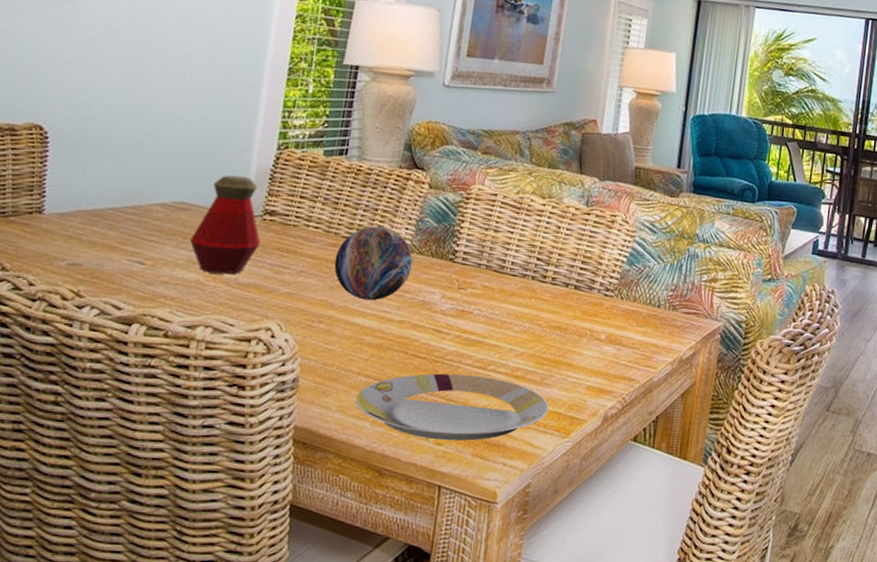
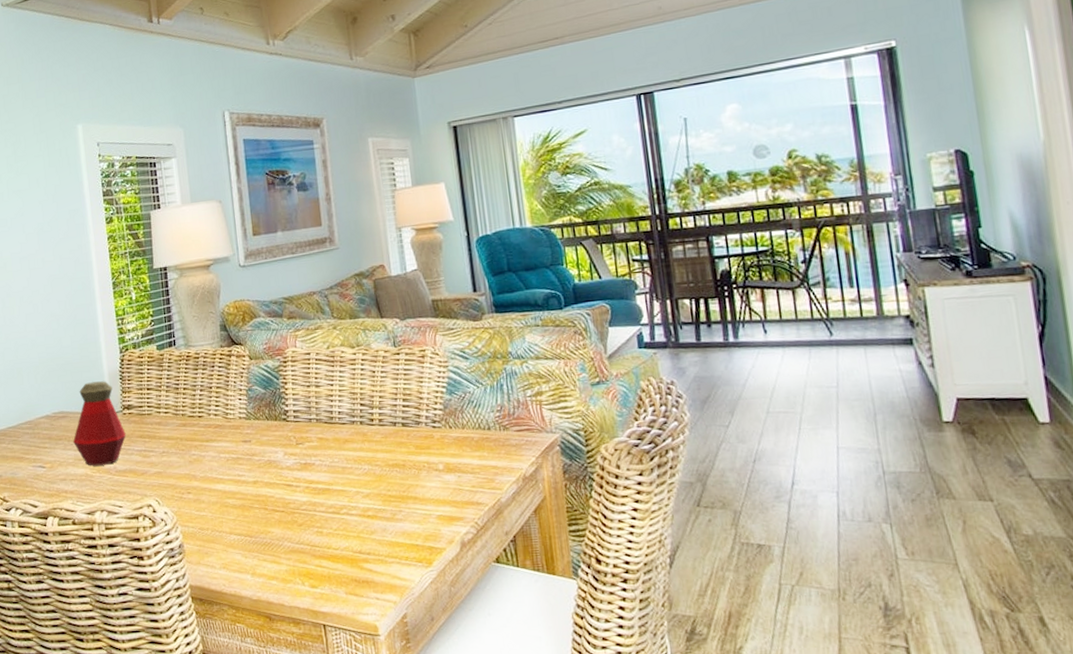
decorative orb: present [334,226,413,301] -> none [187,401,253,468]
plate: present [355,373,549,441] -> none [233,520,407,584]

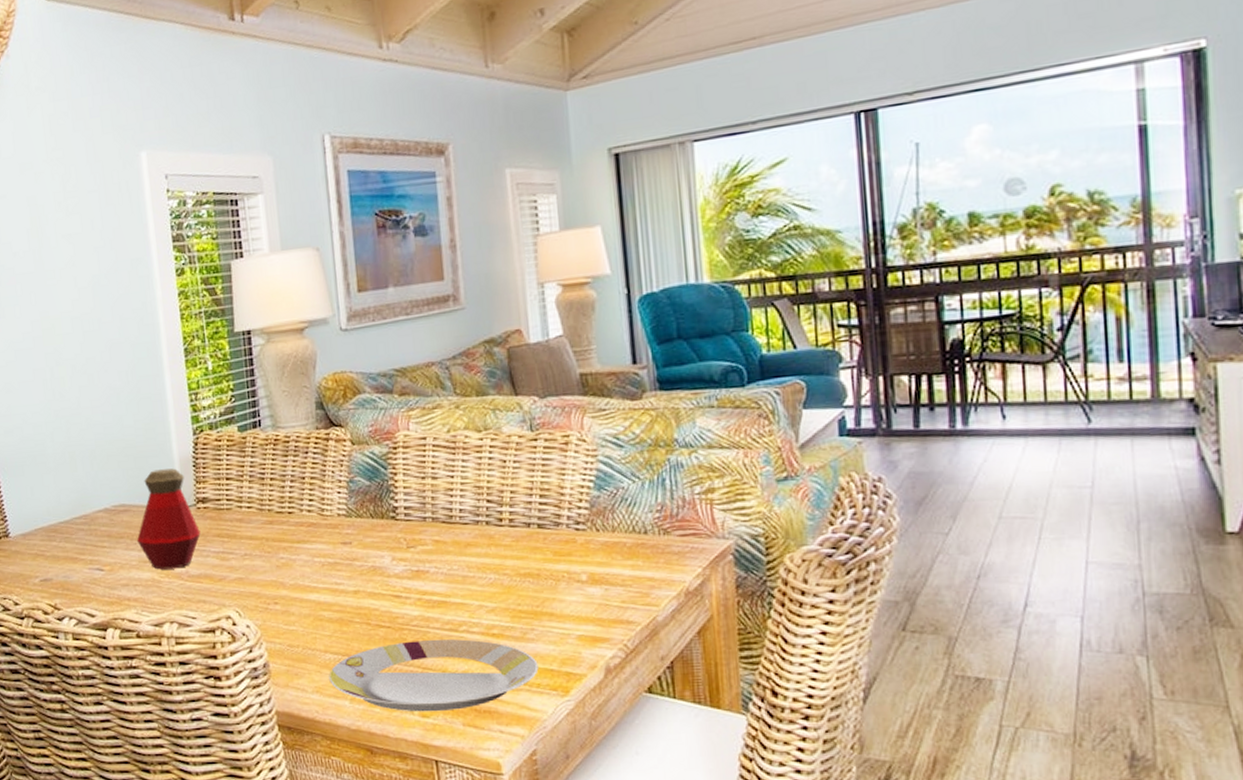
plate: none [233,520,407,584] -> present [329,639,539,712]

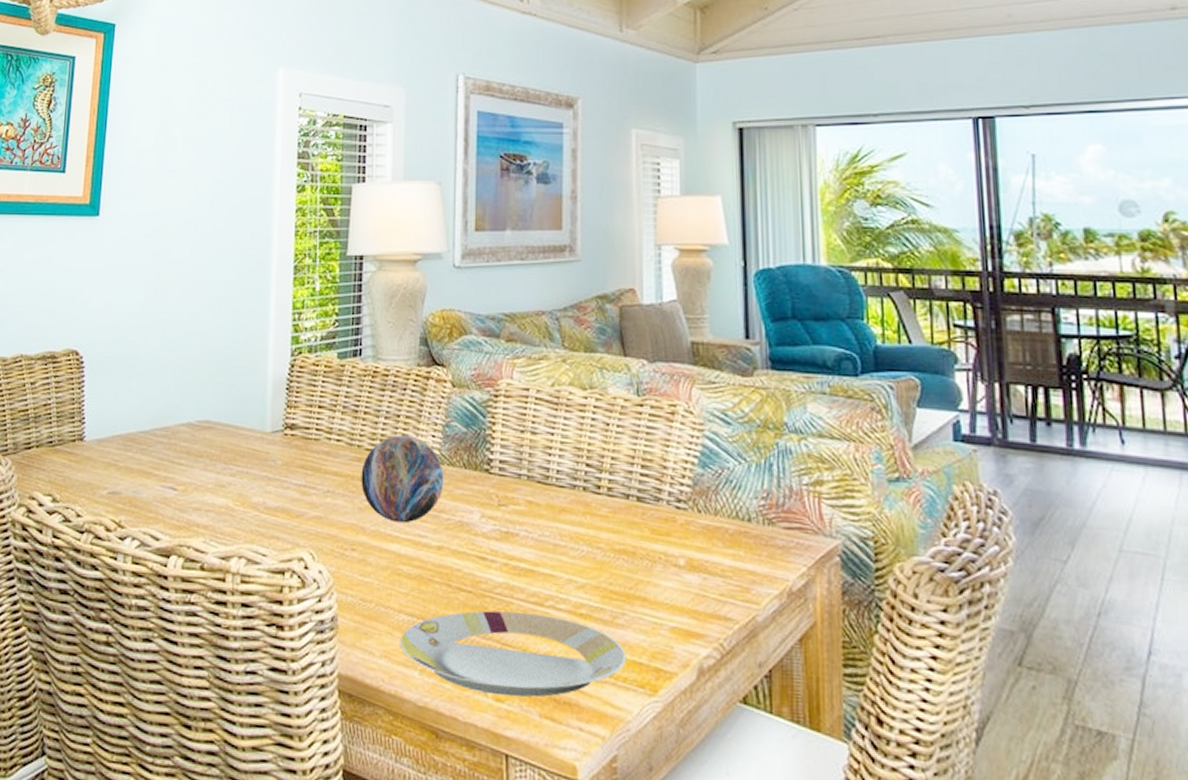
bottle: present [136,468,201,570] -> none [216,388,284,498]
decorative orb: none [274,495,354,575] -> present [361,435,444,523]

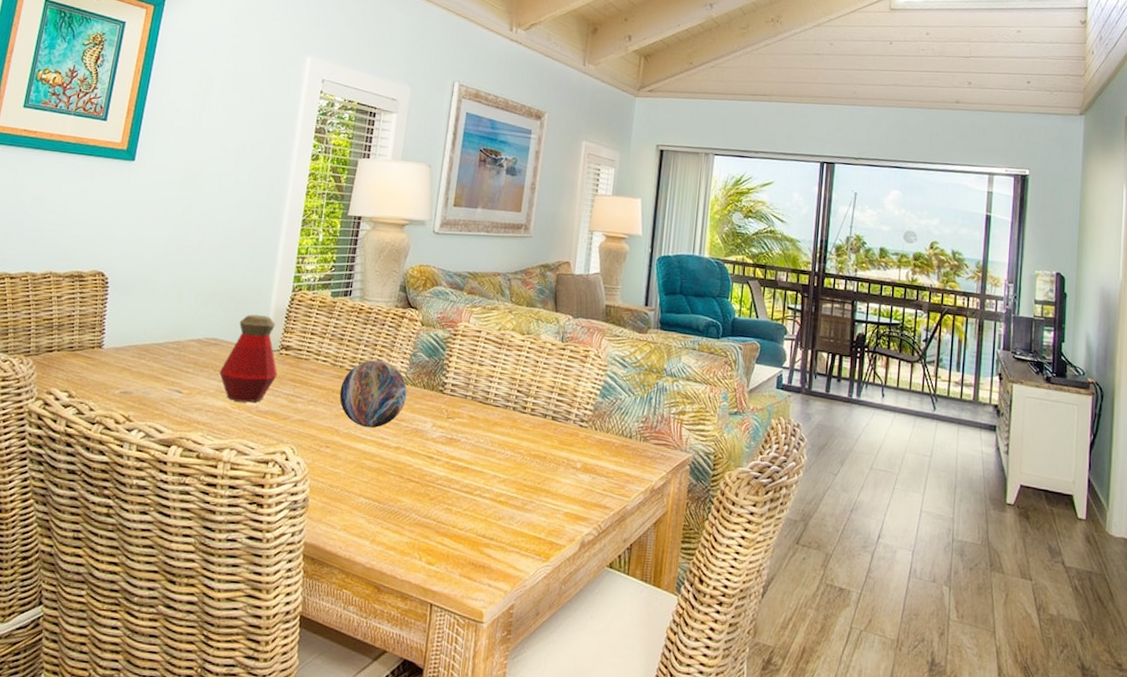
bottle: none [216,388,284,498] -> present [219,314,278,403]
plate: present [400,610,626,698] -> none [357,497,530,562]

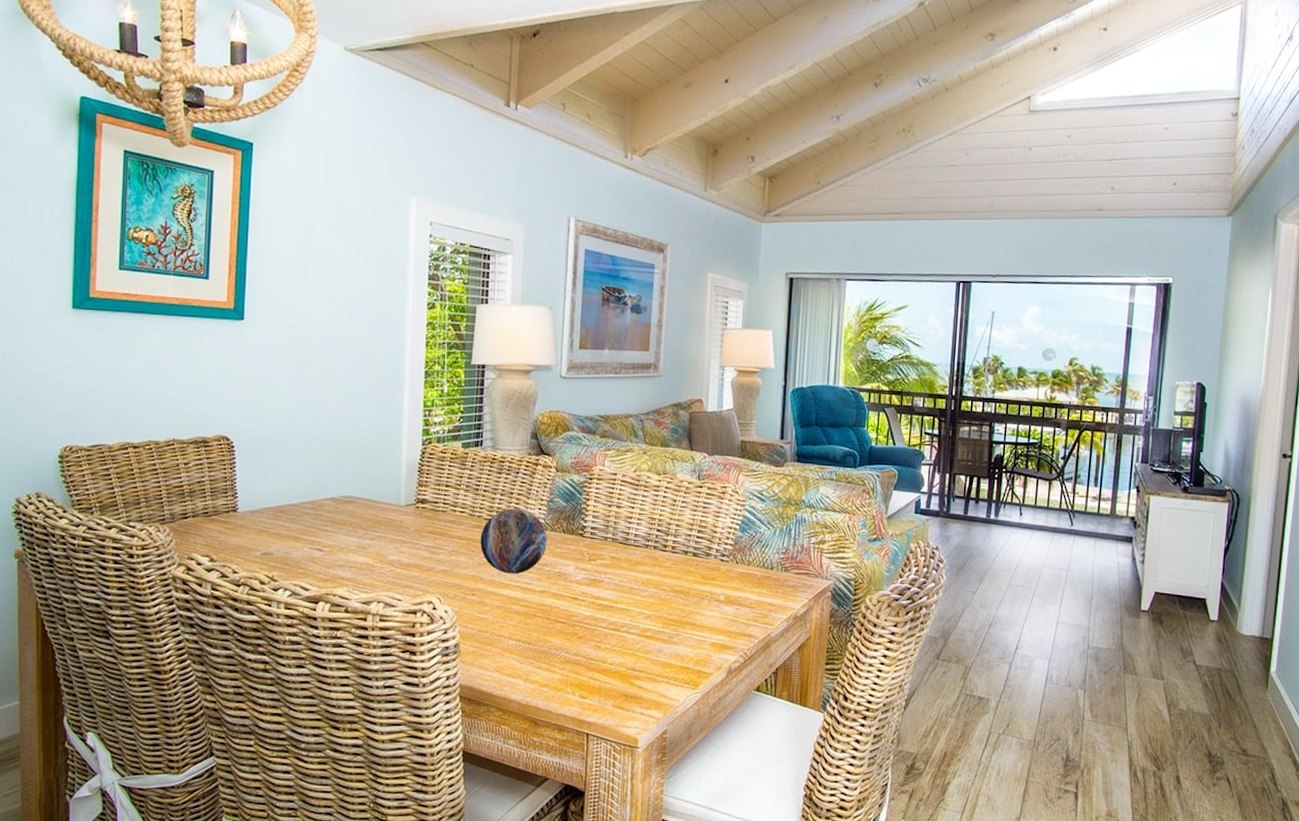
bottle: present [219,314,278,403] -> none [357,470,416,557]

